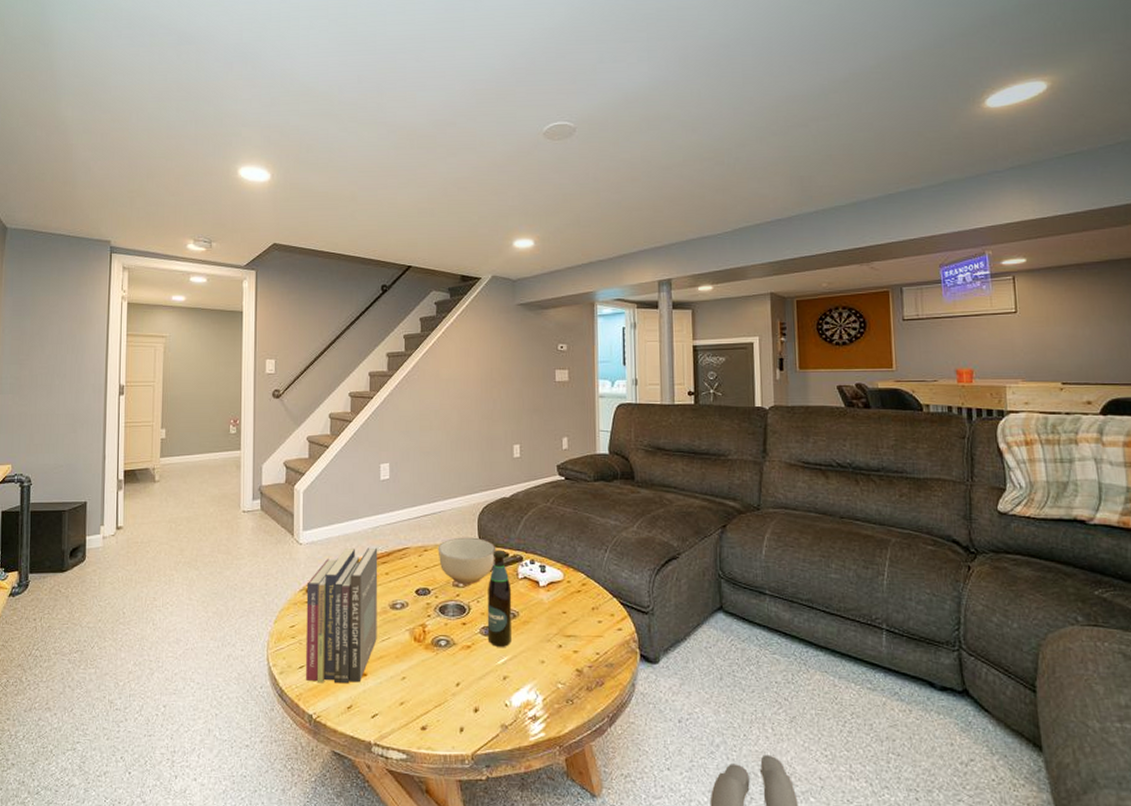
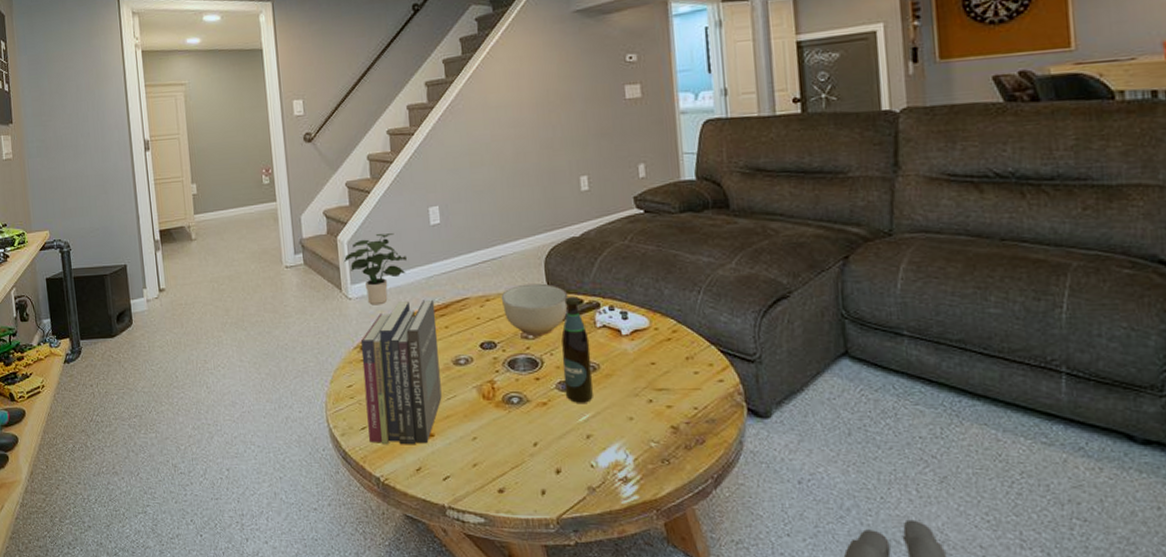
potted plant: none [299,486,357,551] -> present [344,233,408,306]

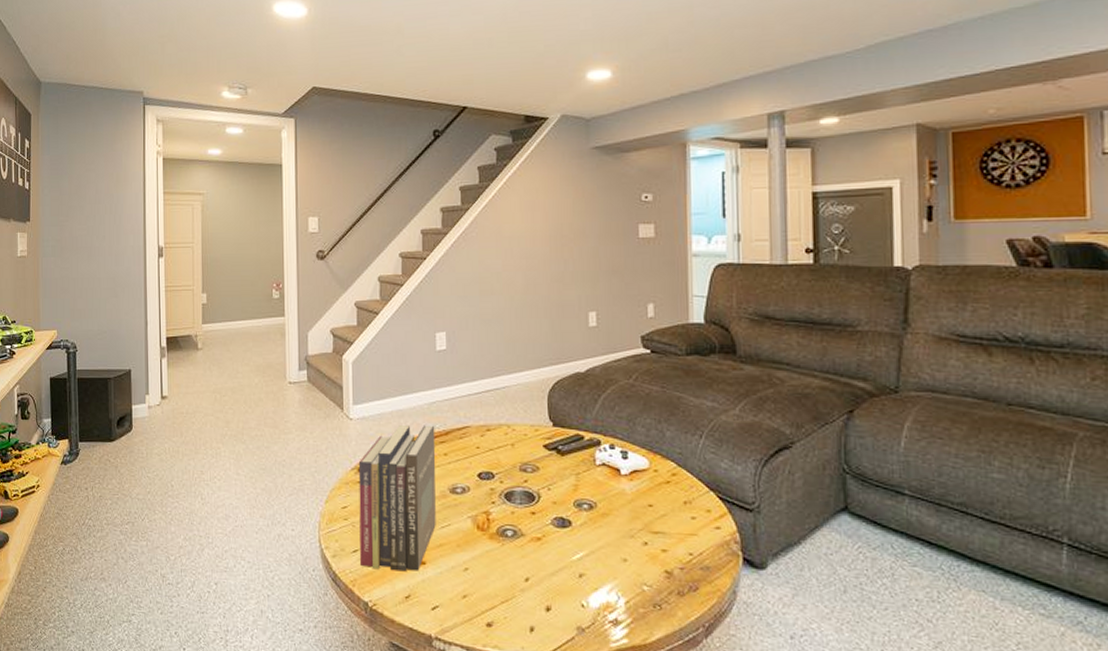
potted plant: present [344,233,408,306] -> none [348,356,411,428]
bowl: present [501,283,569,336] -> none [502,416,570,469]
bottle: present [561,295,594,403] -> none [559,431,589,541]

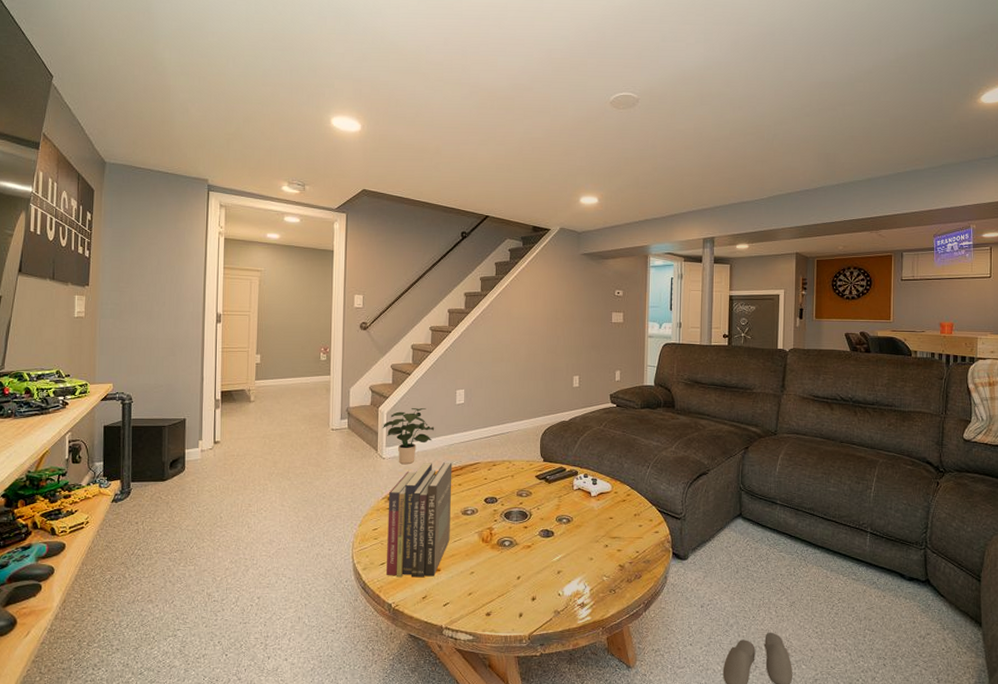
potted plant: none [348,356,411,428] -> present [383,408,435,465]

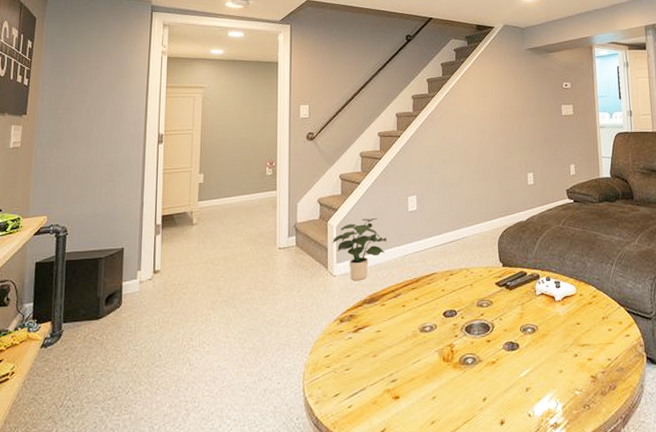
books: present [387,462,453,578] -> none [340,275,408,410]

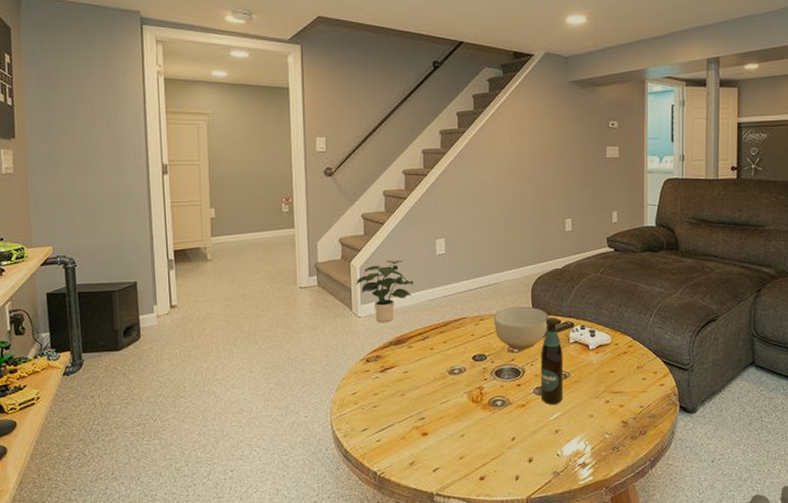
bowl: none [462,259,516,304] -> present [493,306,549,349]
bottle: none [509,269,533,361] -> present [540,317,564,404]

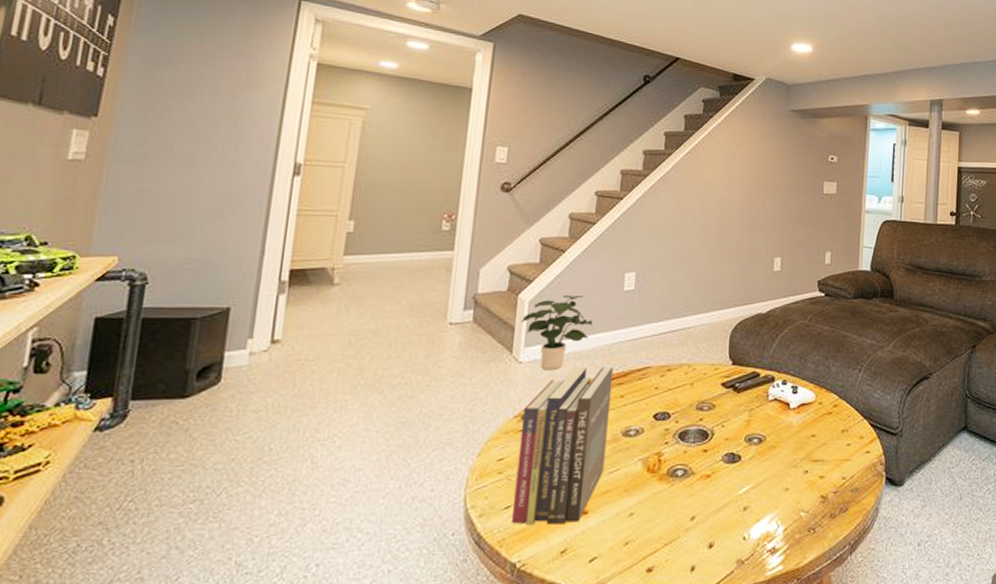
books: none [366,318,437,444] -> present [512,367,614,526]
bowl: present [493,306,549,349] -> none [682,355,748,407]
bottle: present [540,317,564,404] -> none [729,369,760,475]

